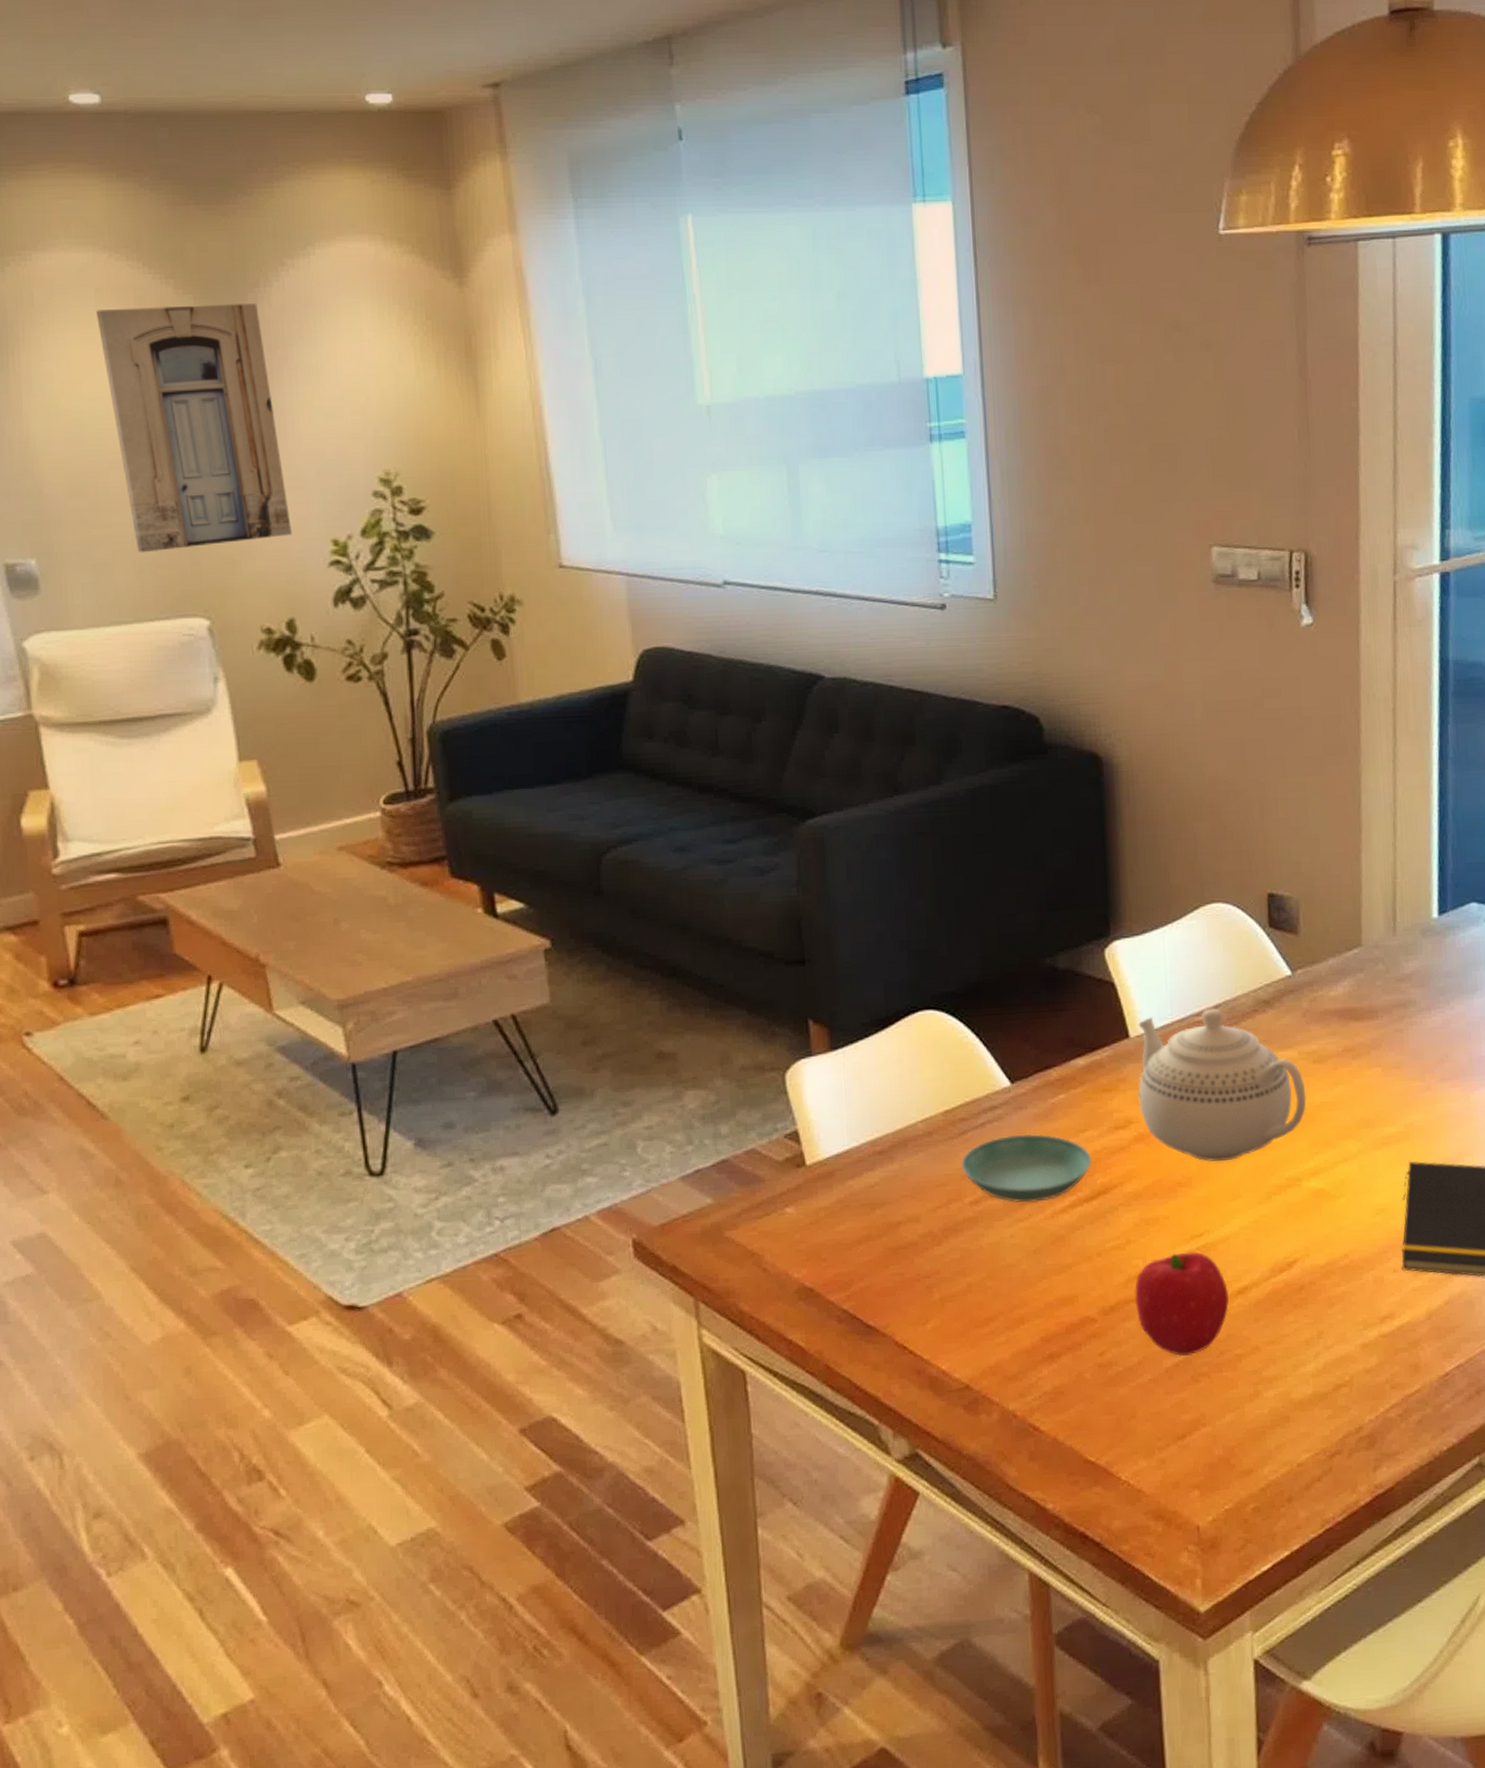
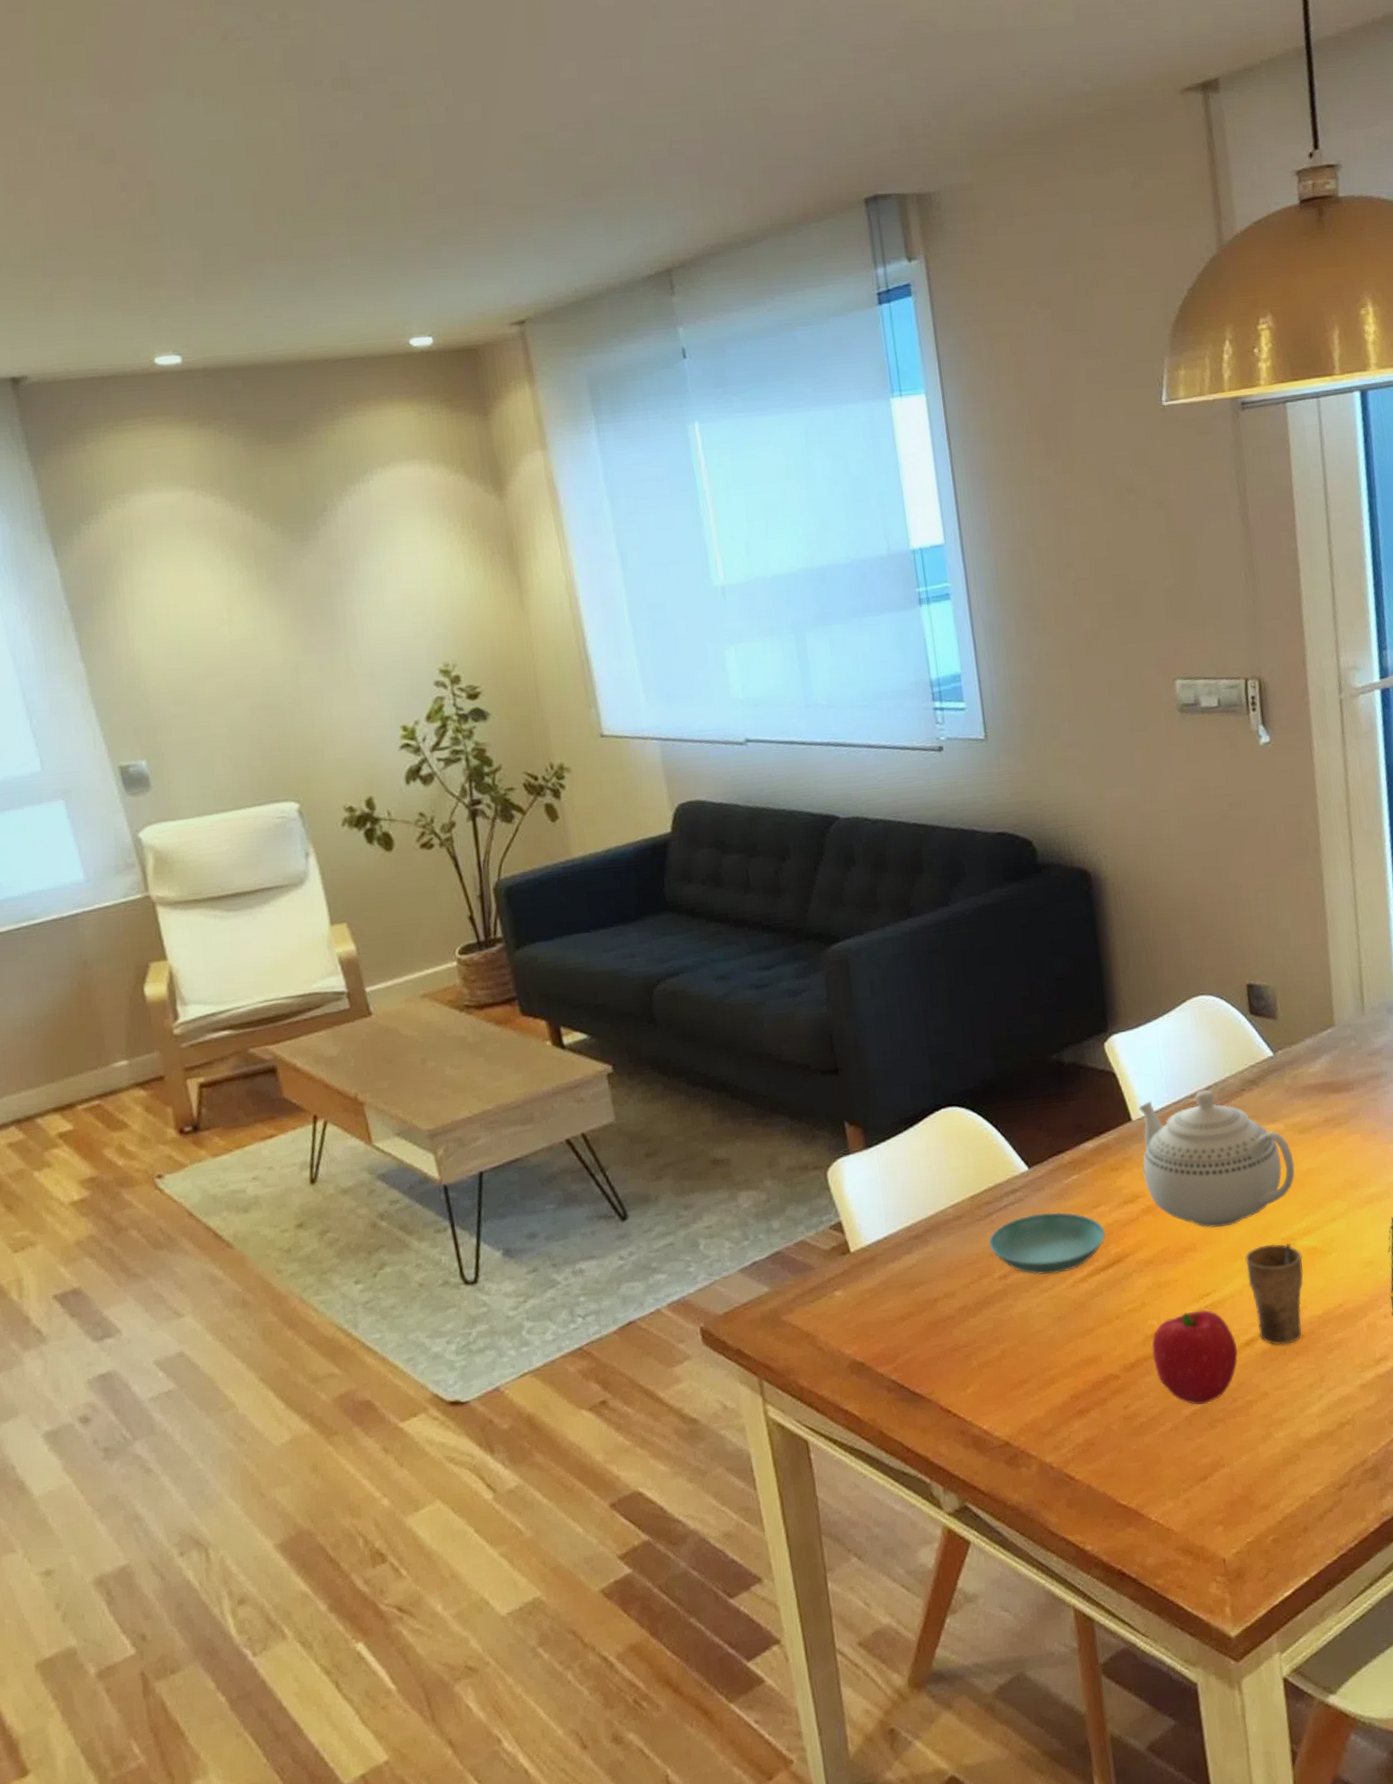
wall art: present [95,304,292,553] -> none [187,526,366,749]
cup: none [1245,1183,1308,1296] -> present [1245,1243,1303,1345]

